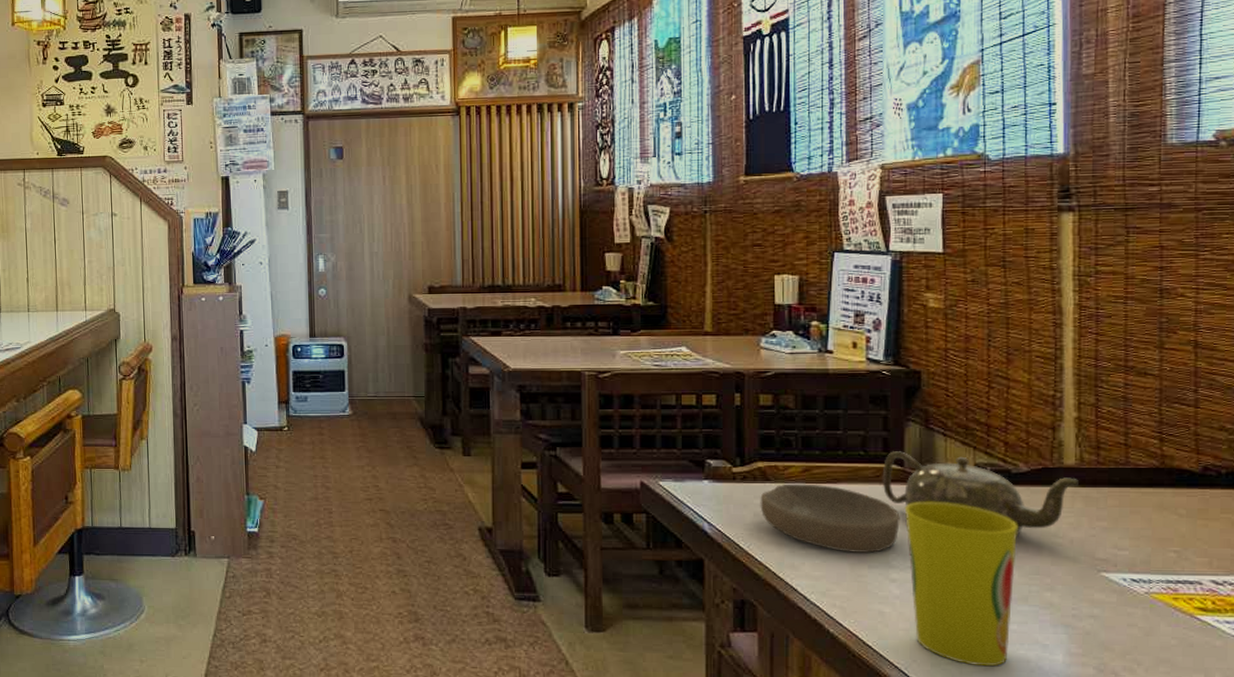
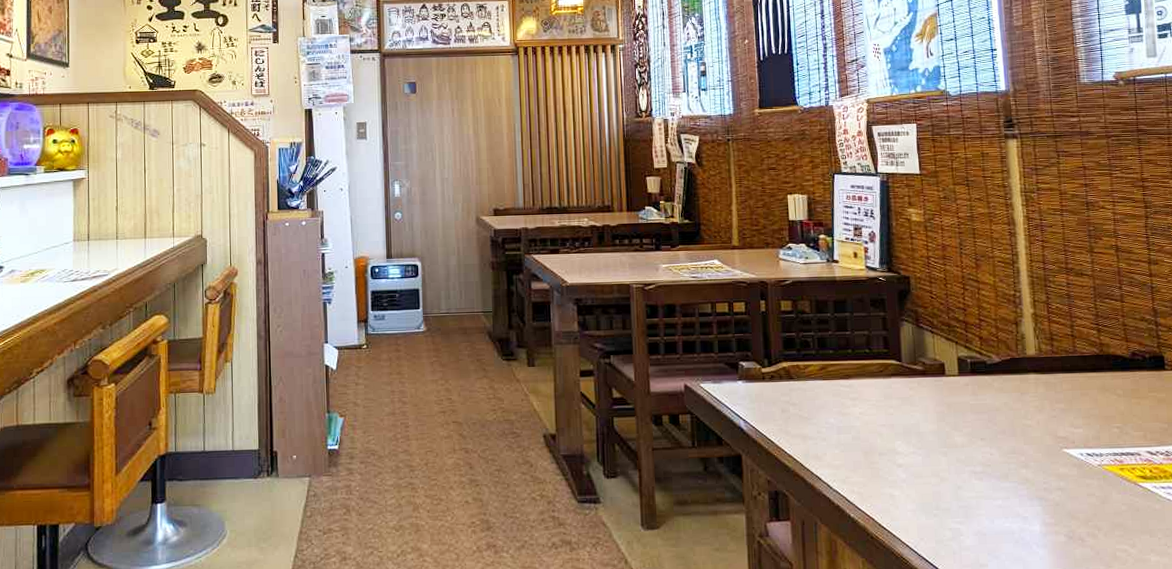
bowl: present [760,483,900,554] -> none [786,380,902,442]
teapot: present [882,451,1079,536] -> none [885,348,1039,420]
cup: present [904,501,1019,667] -> none [904,392,997,540]

